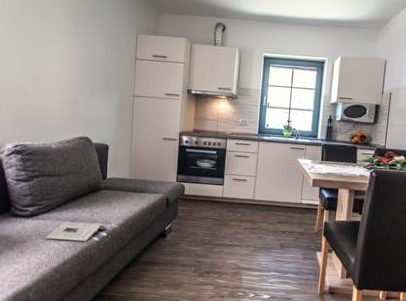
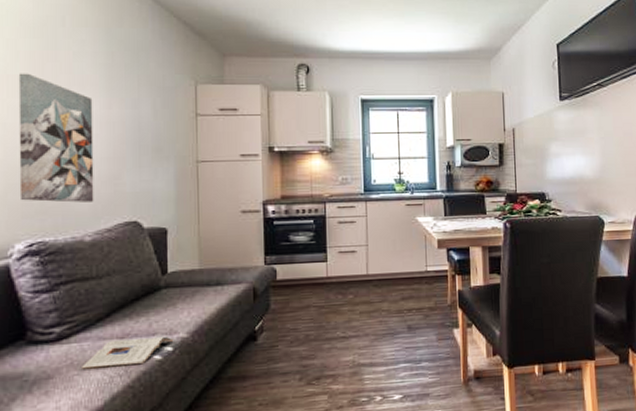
wall art: none [10,16,63,119] -> present [18,73,94,203]

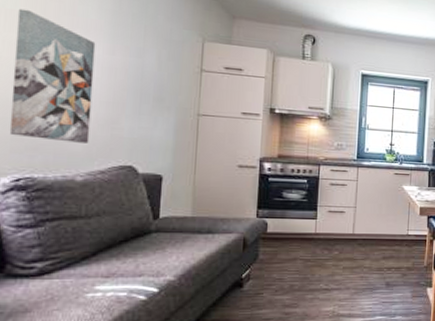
magazine: present [82,336,174,369] -> none [62,278,160,305]

